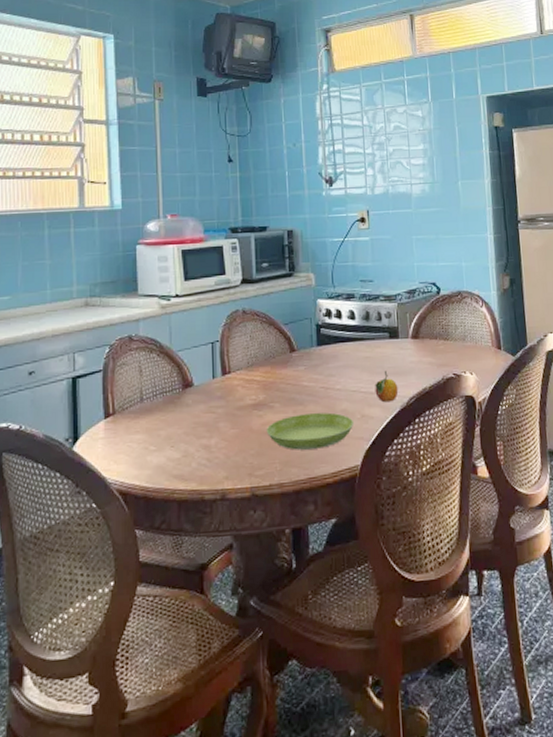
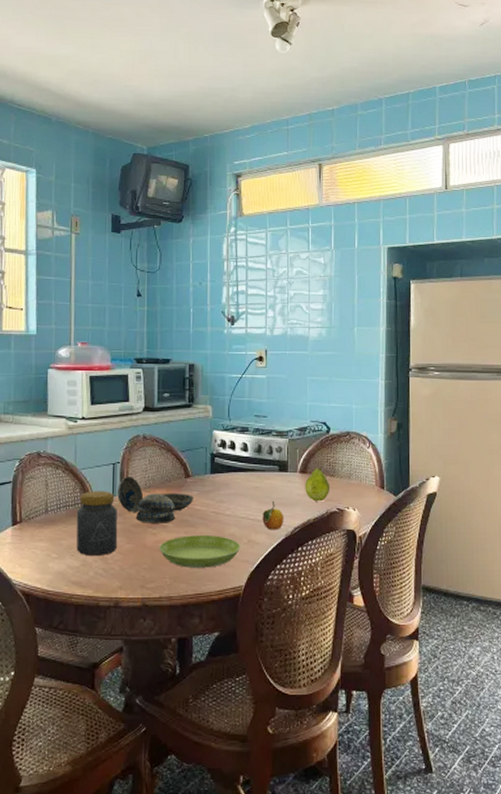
jar: none [174,373,221,445] -> present [76,491,118,555]
decorative bowl: none [218,355,300,405] -> present [117,477,193,523]
fruit: none [418,330,445,368] -> present [305,466,331,502]

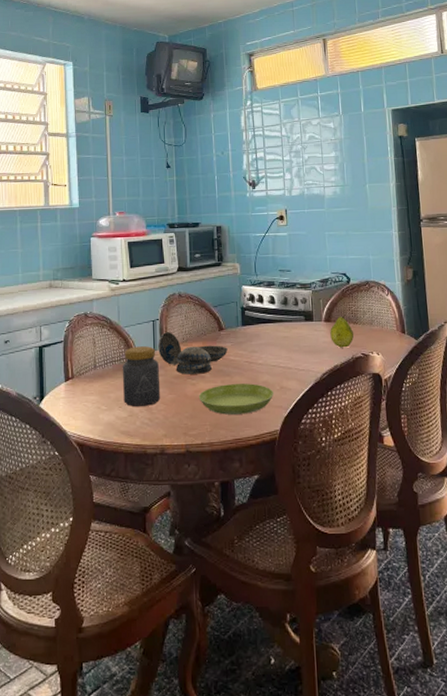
fruit: present [262,501,284,530] -> none [292,349,313,377]

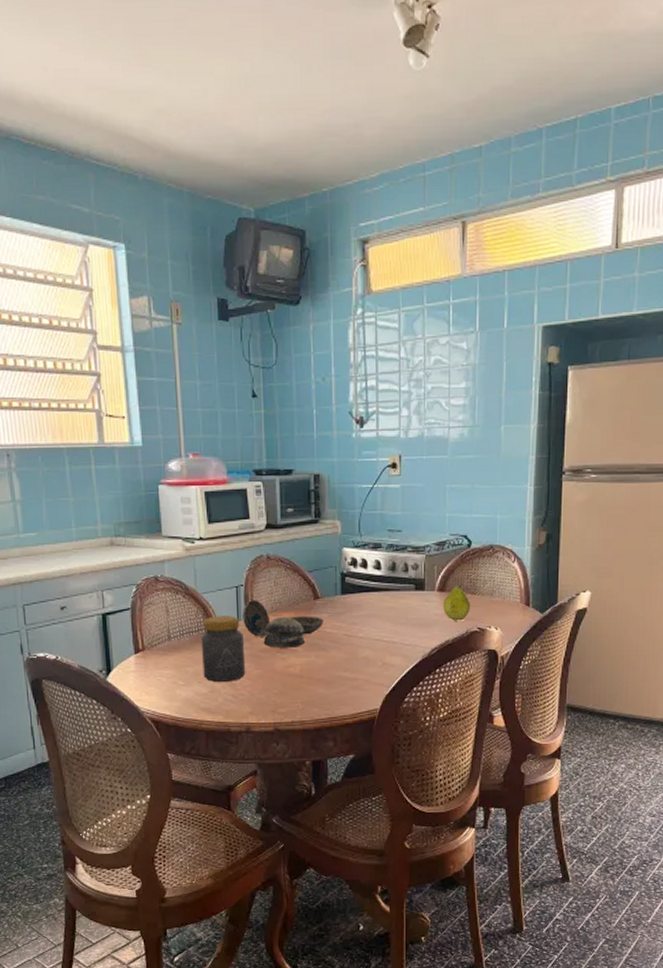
saucer: present [198,383,274,415] -> none [289,659,376,692]

